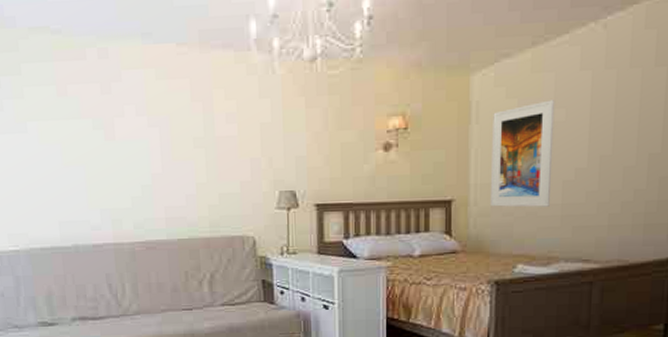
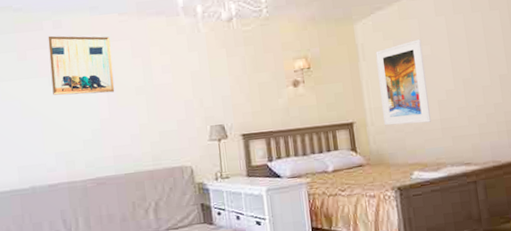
wall art: none [92,67,169,143] -> present [48,35,115,95]

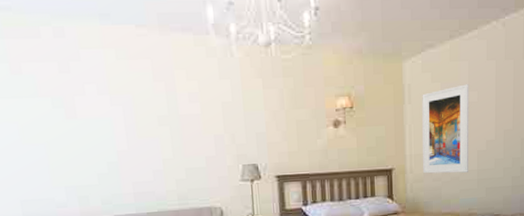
wall art: present [48,35,115,95] -> none [47,46,134,121]

